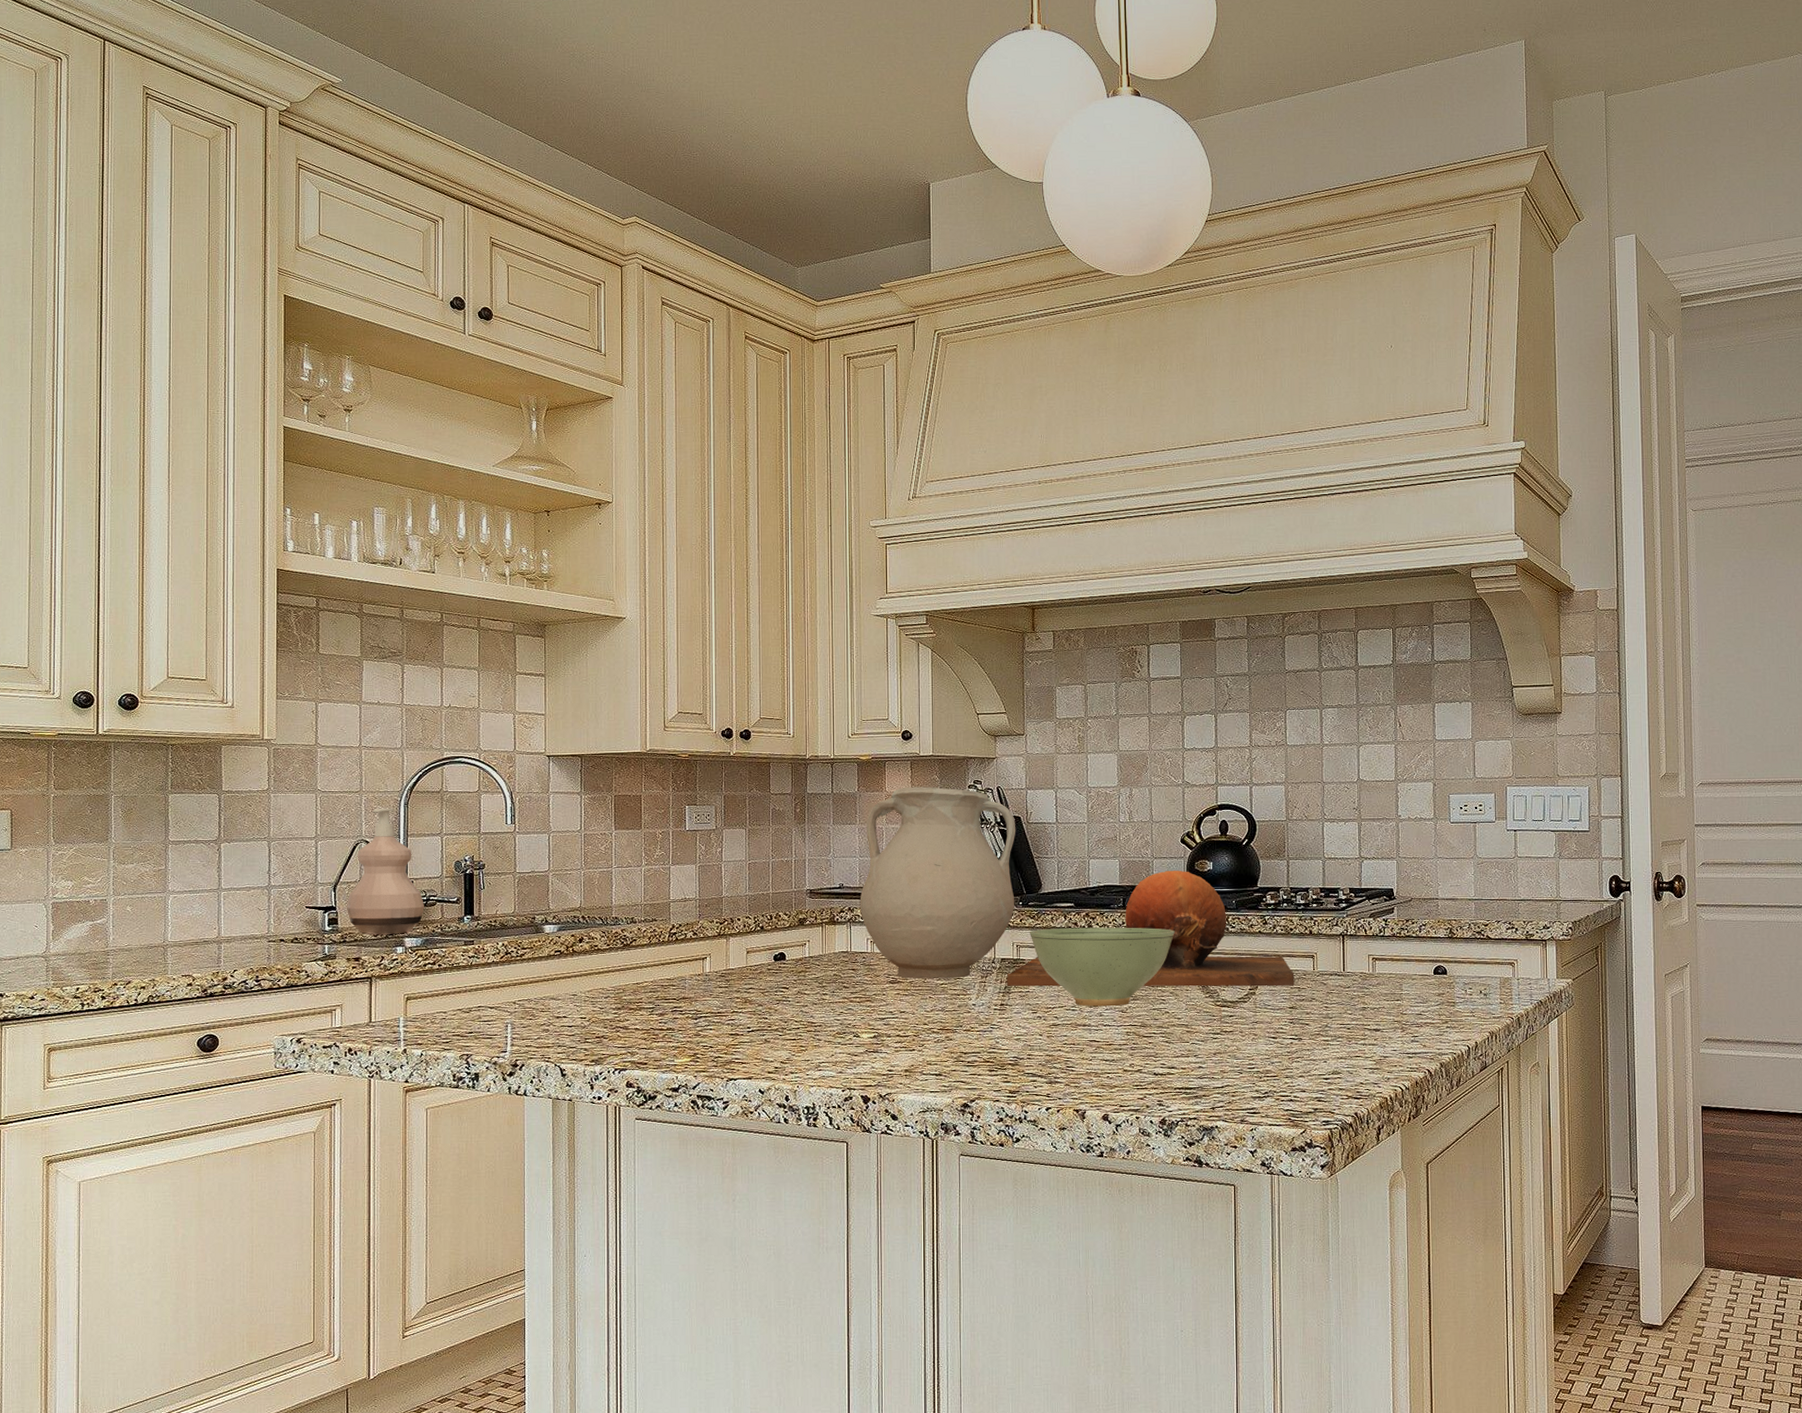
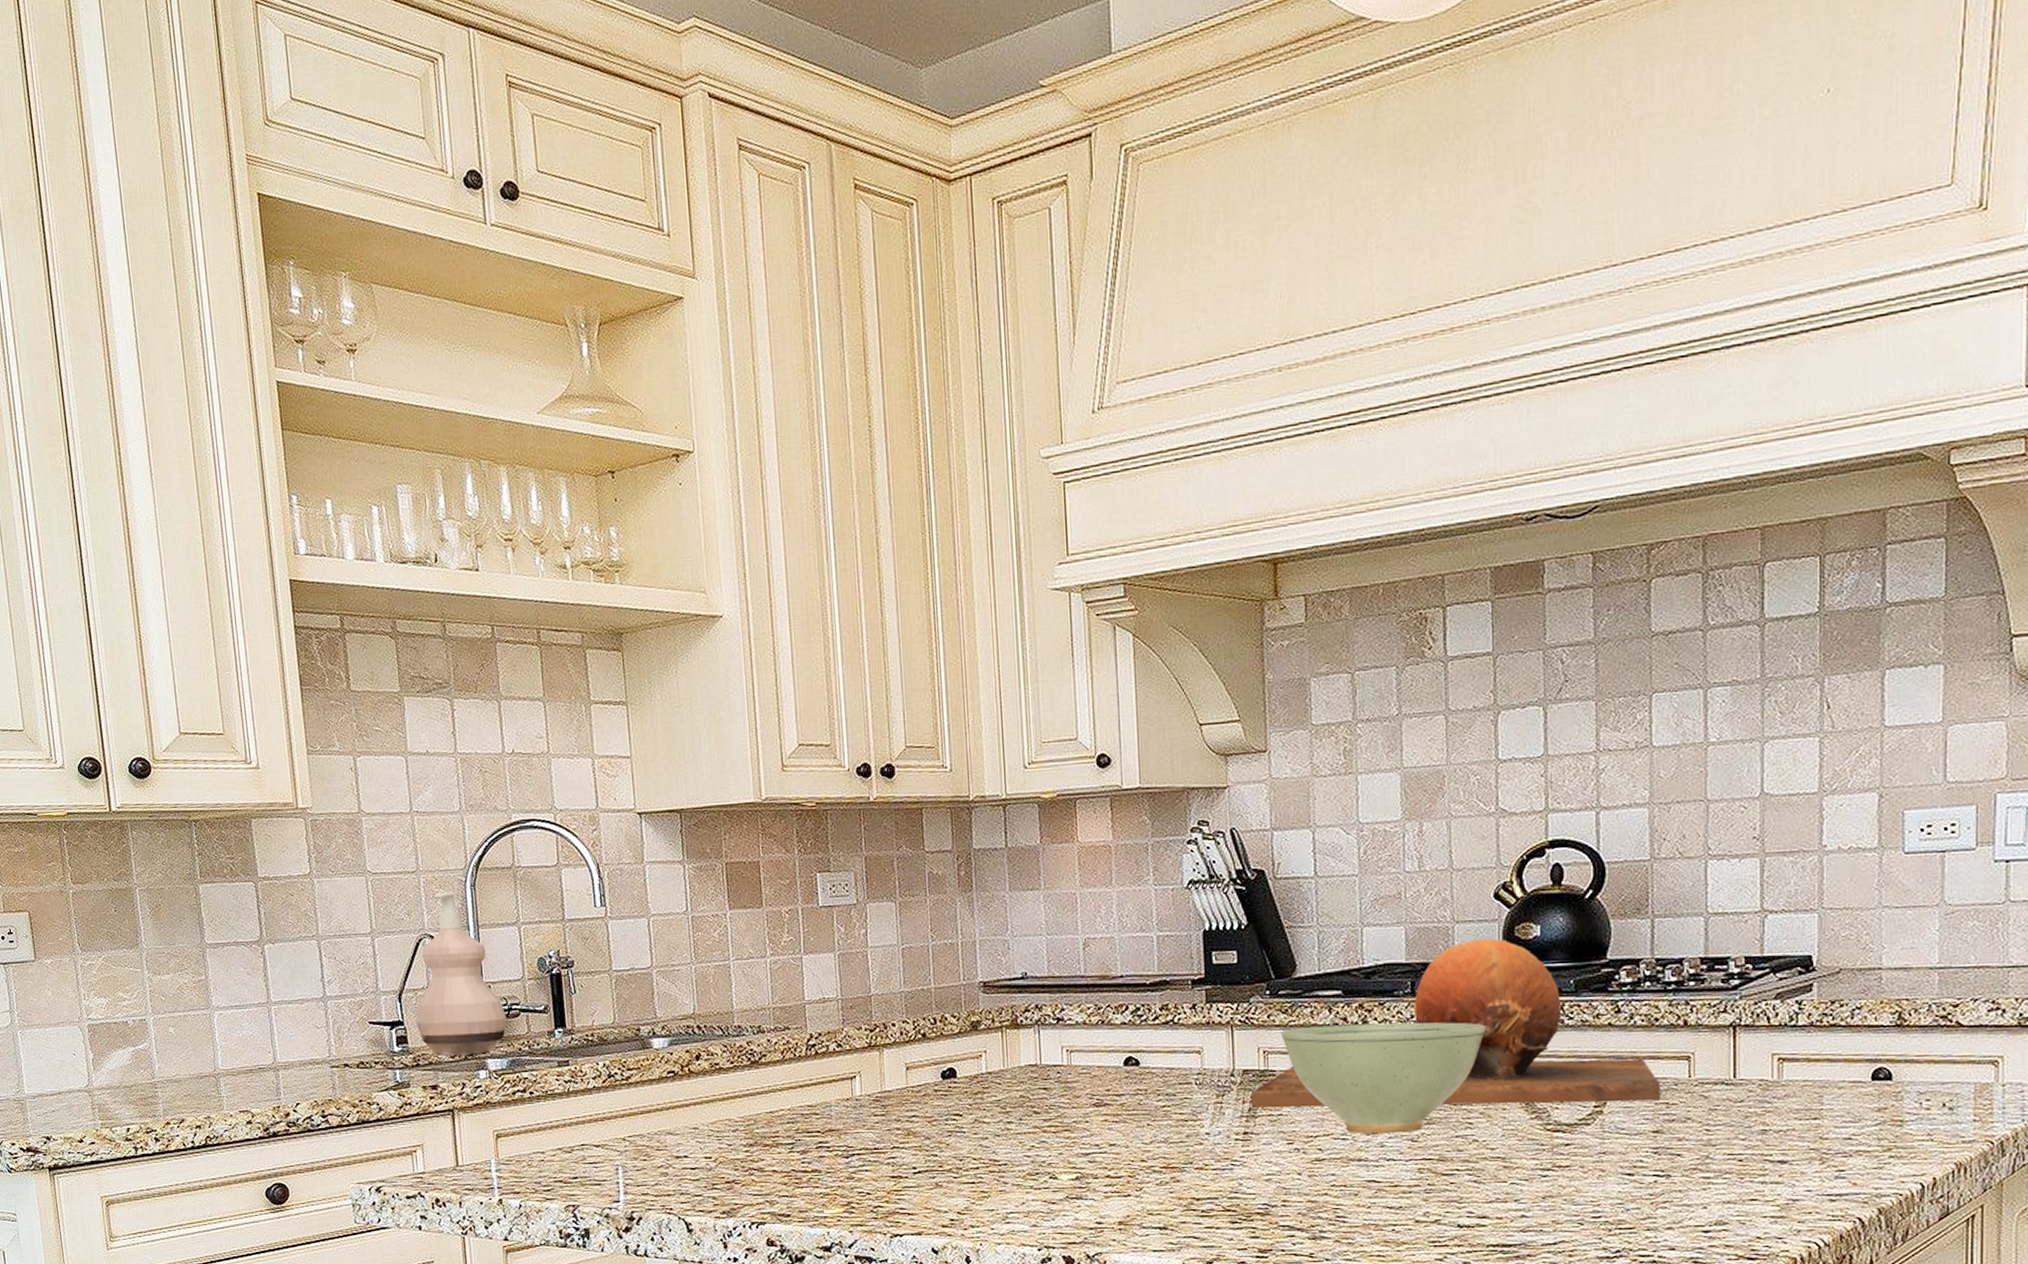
vase: present [859,786,1016,979] -> none [1049,832,1259,1100]

